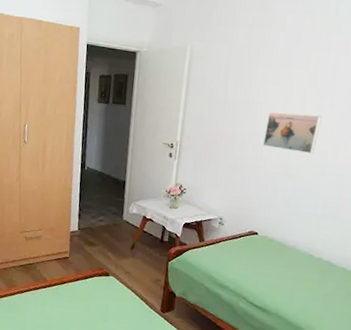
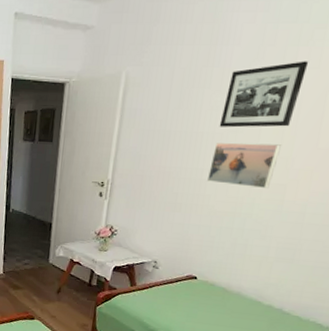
picture frame: none [271,47,339,102] -> present [219,61,309,128]

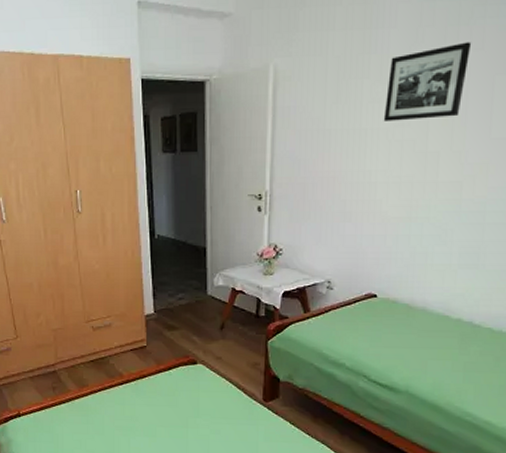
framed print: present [206,142,281,189] -> none [376,137,452,188]

